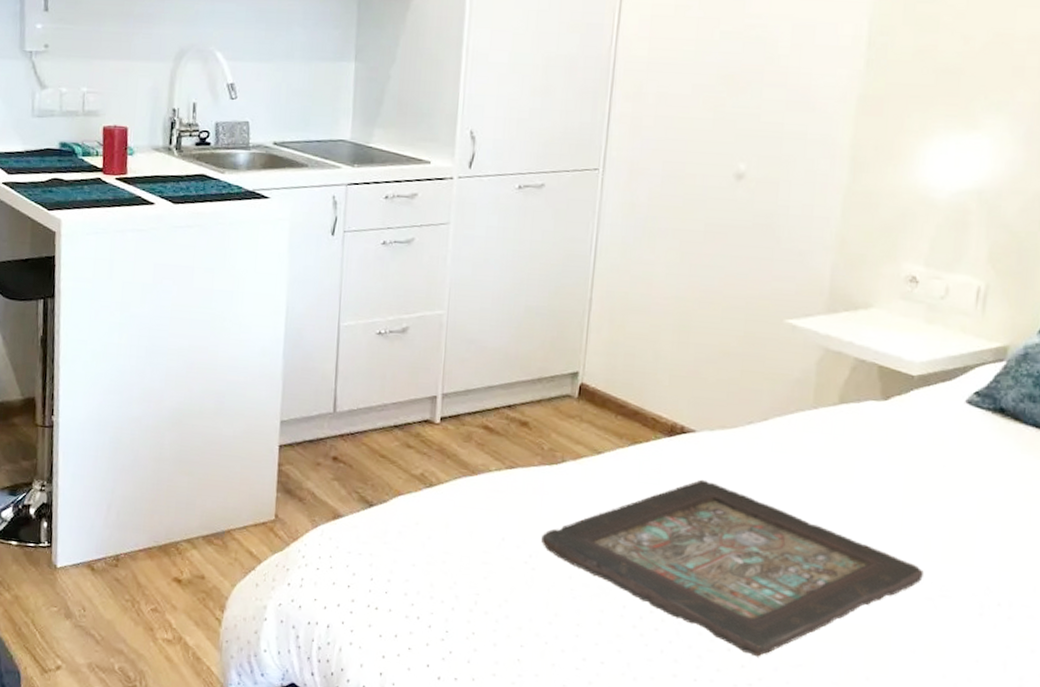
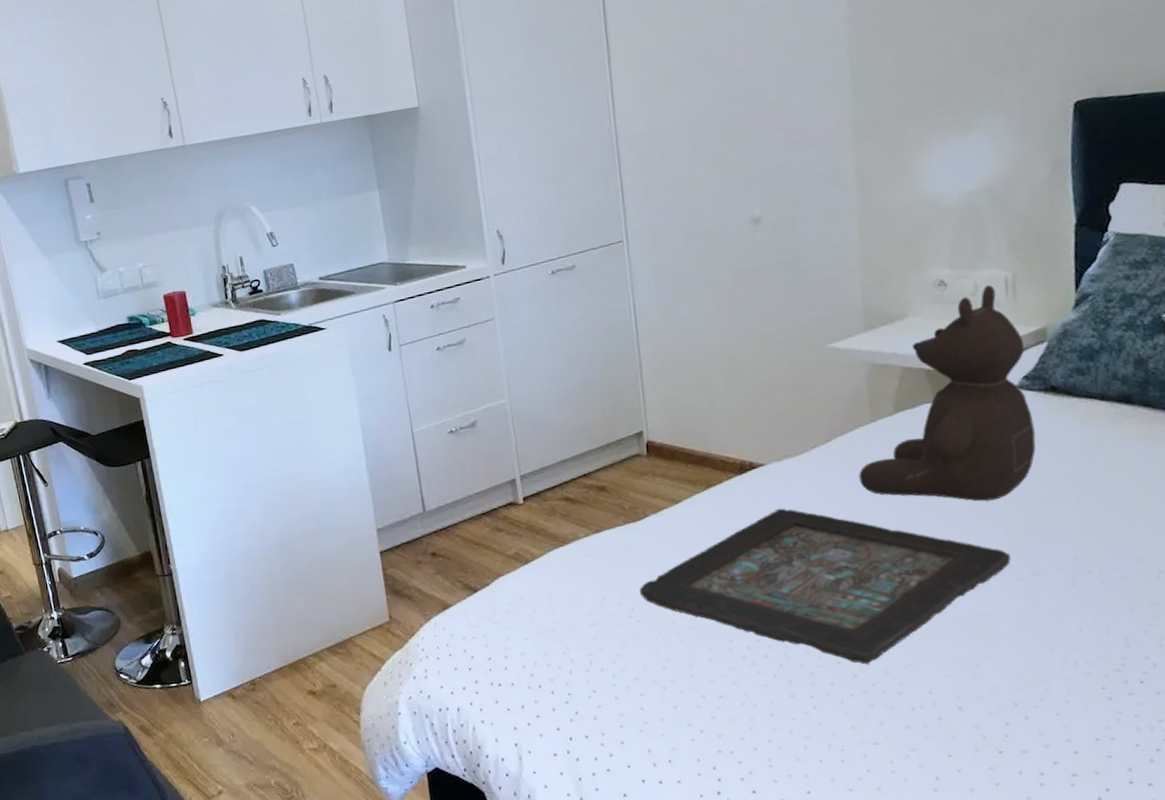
teddy bear: none [789,290,983,513] -> present [859,284,1036,501]

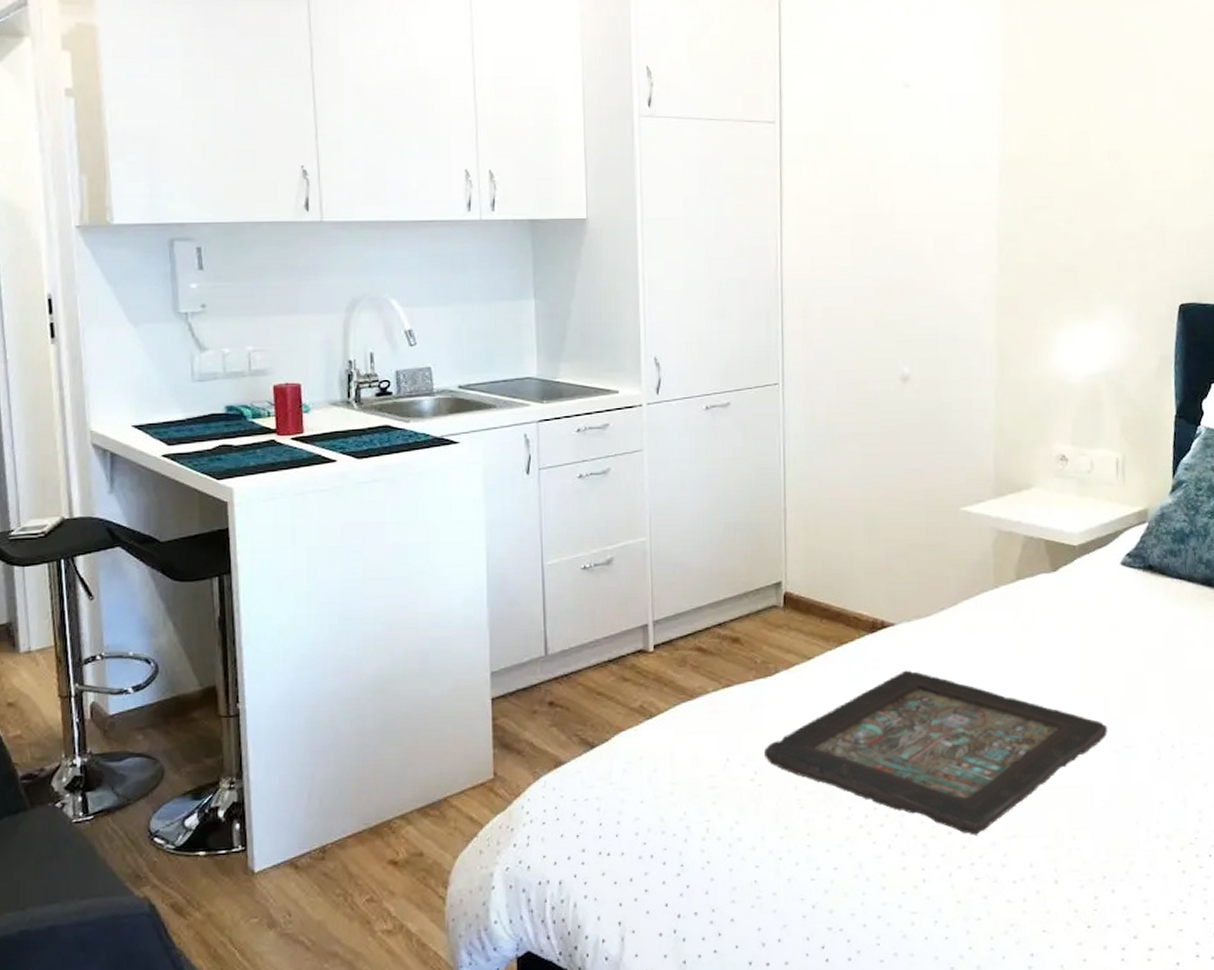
teddy bear: present [859,284,1036,501] -> none [980,463,1134,673]

